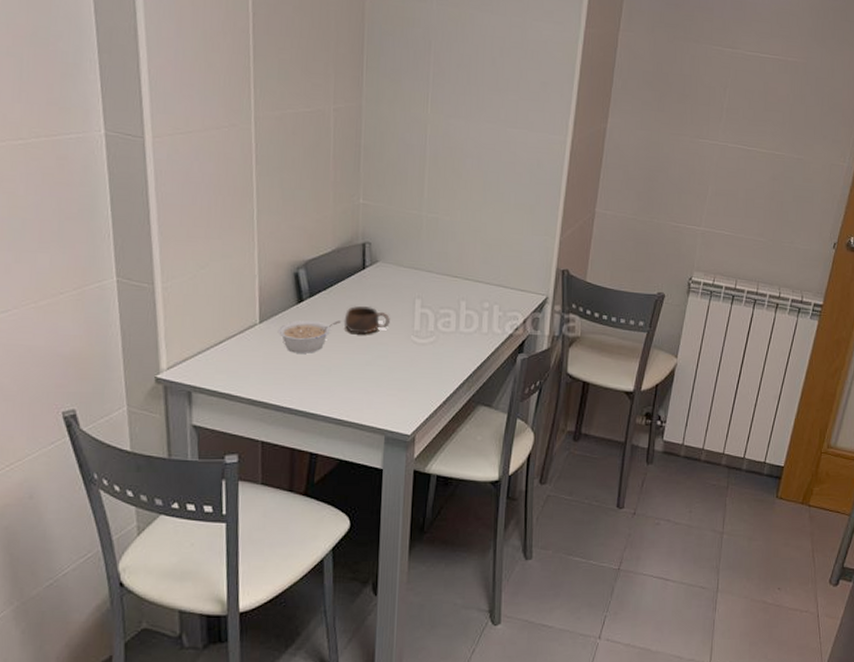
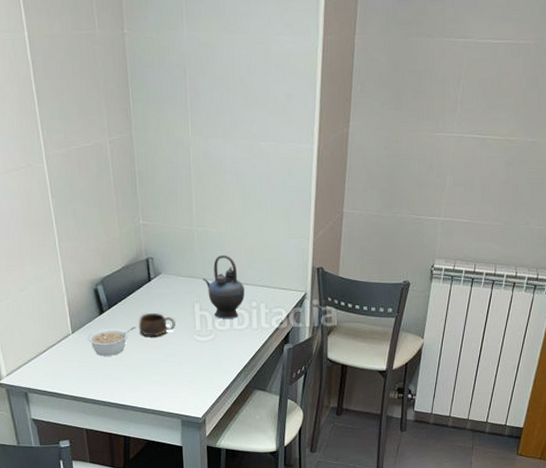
teapot: none [428,246,477,320] -> present [203,254,245,319]

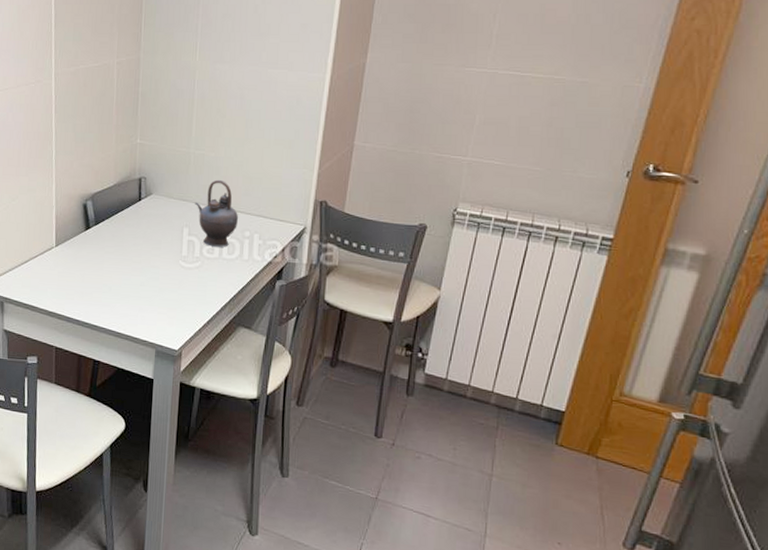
legume: present [87,327,136,356] -> none [69,245,120,274]
cup: present [138,313,176,337] -> none [122,233,161,259]

